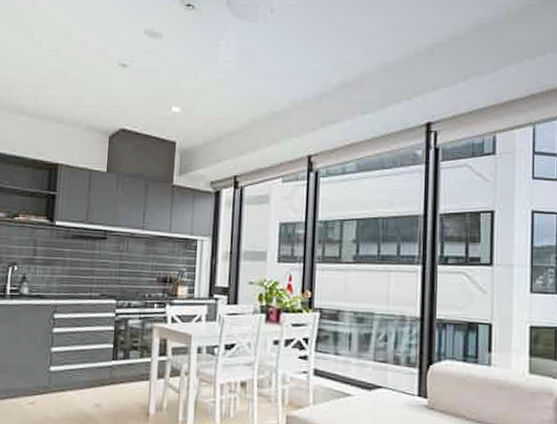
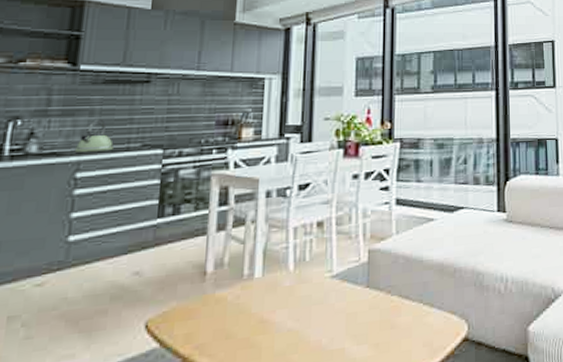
kettle: none [53,269,81,299] -> present [74,119,115,154]

